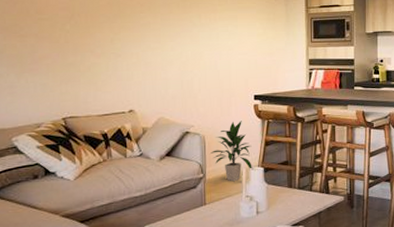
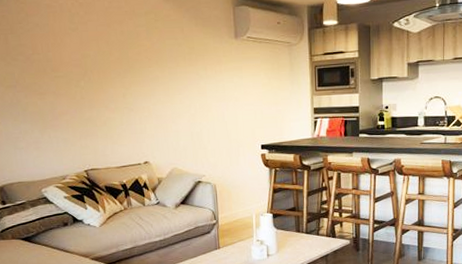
indoor plant: present [210,121,252,182] -> none [222,170,262,227]

